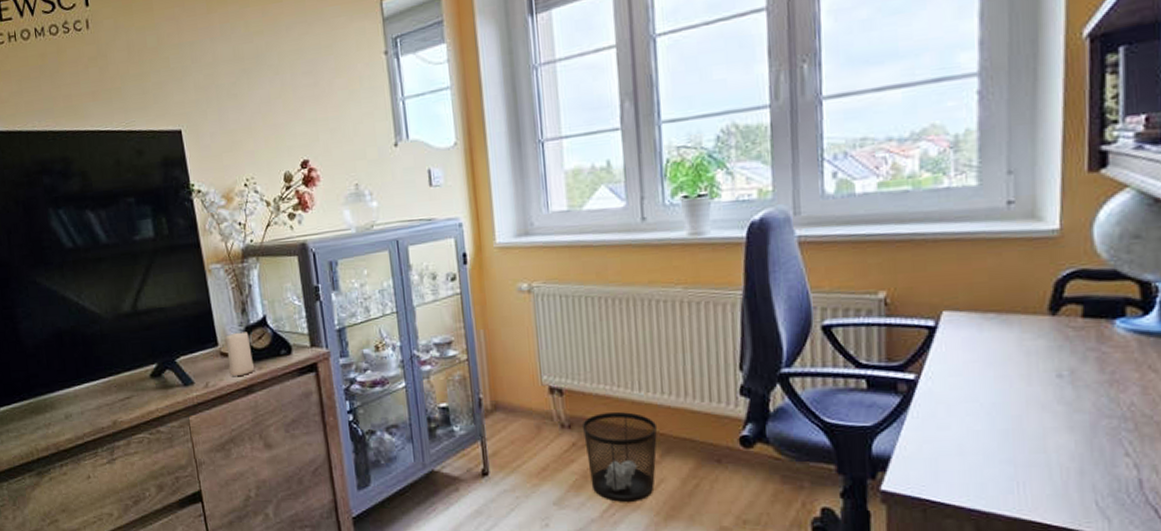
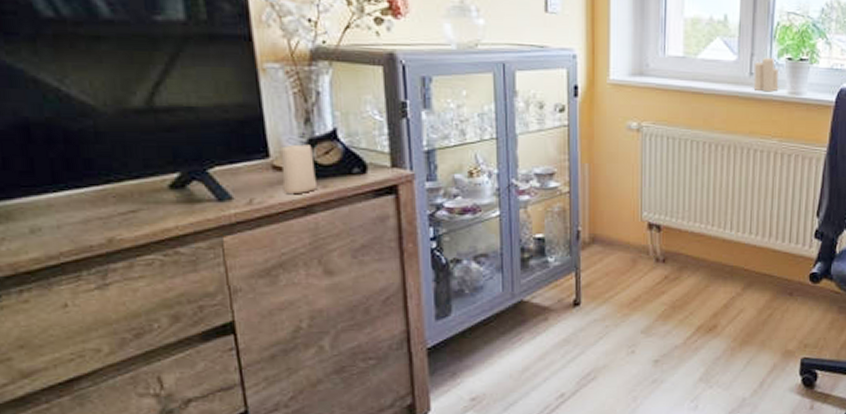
waste bin: present [581,412,658,502] -> none [675,249,743,330]
candle: none [645,196,677,237] -> present [753,55,779,92]

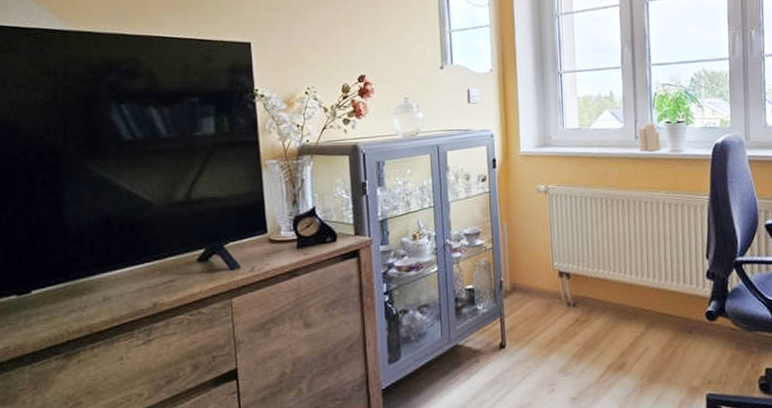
candle: present [279,144,318,195] -> none [274,221,301,262]

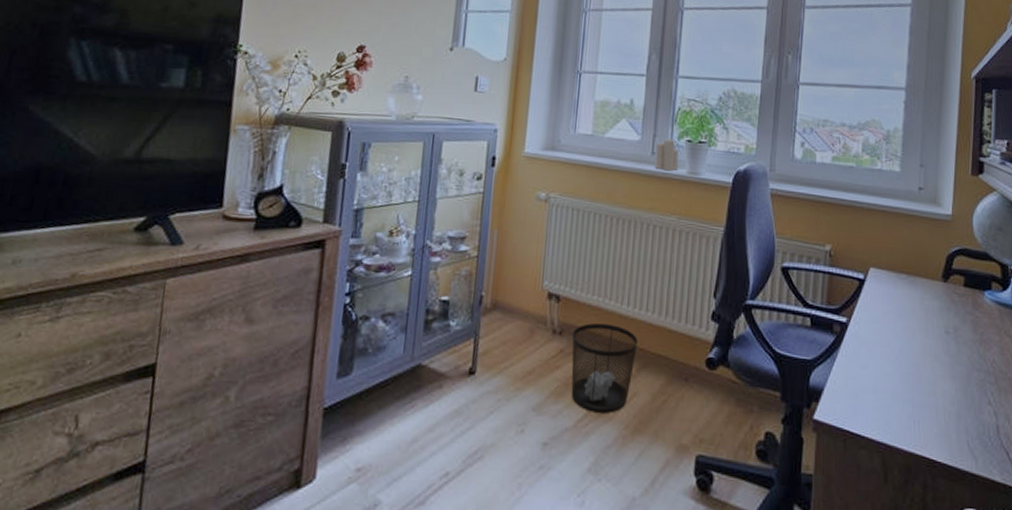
waste bin: none [584,292,644,368] -> present [571,323,639,413]

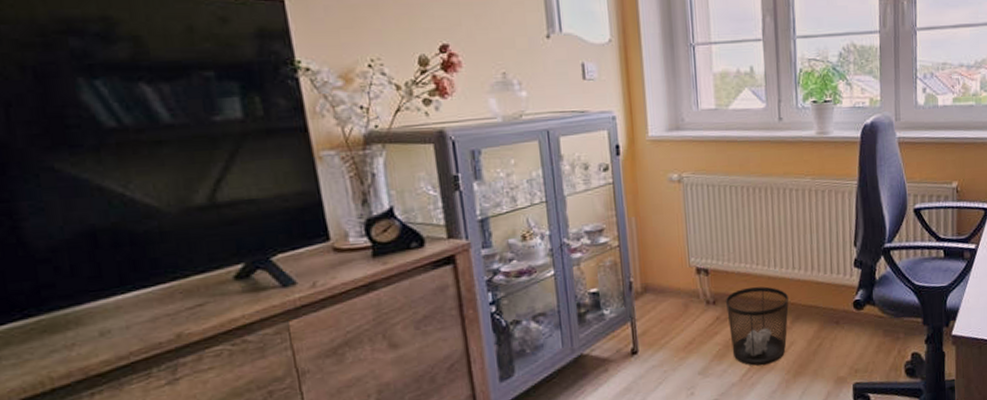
candle: present [655,137,679,171] -> none [782,100,807,135]

